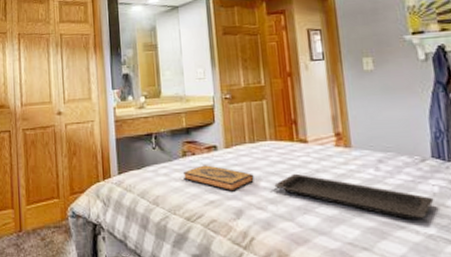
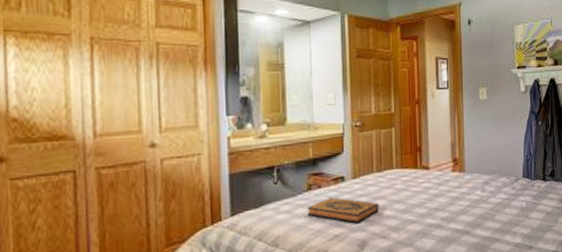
serving tray: present [274,173,434,219] -> none [397,199,522,233]

